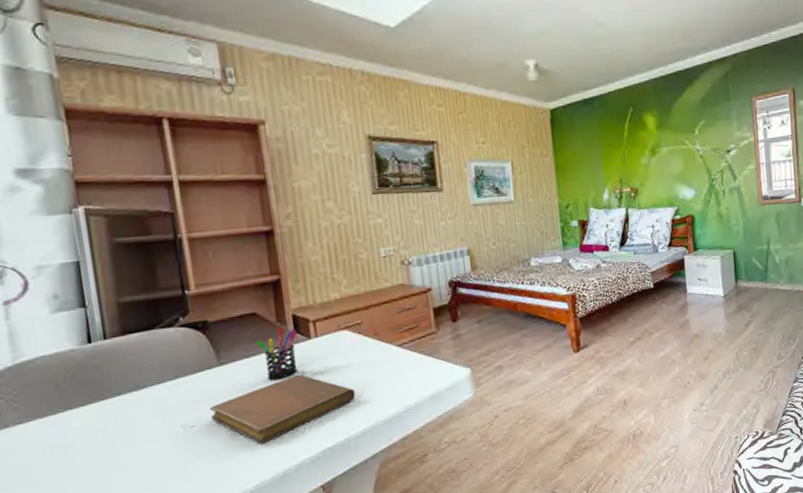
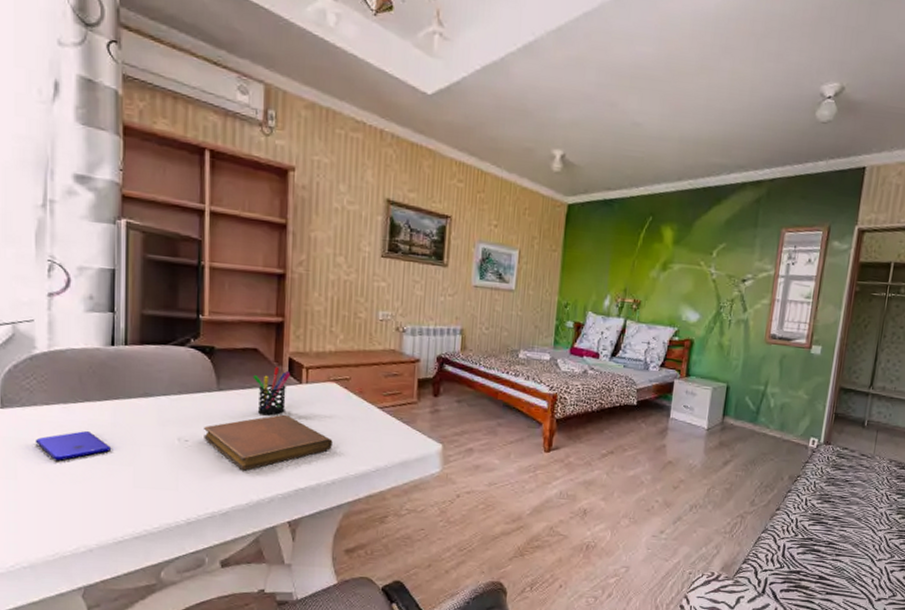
smartphone: none [12,442,107,483] -> present [35,431,112,461]

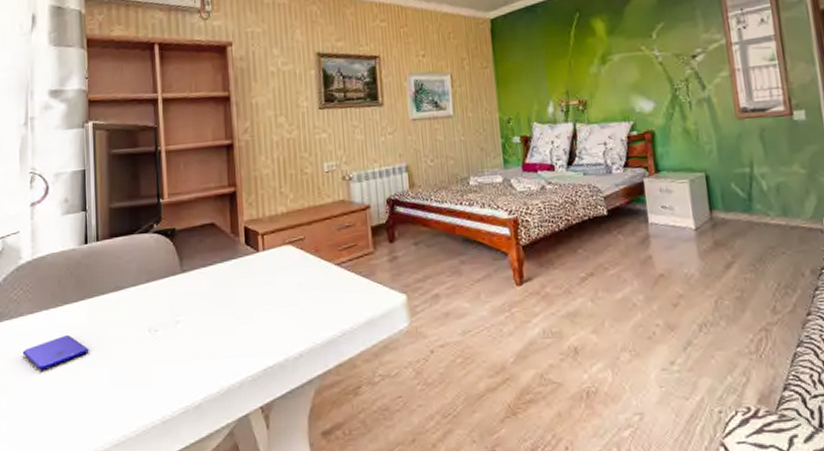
notebook: present [204,414,333,471] -> none [172,287,296,355]
pen holder: present [253,366,291,416] -> none [212,238,248,292]

